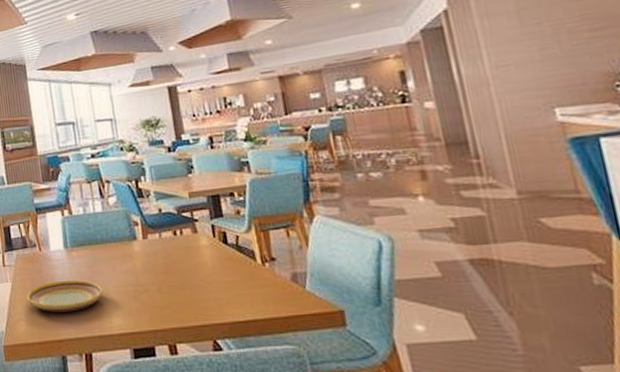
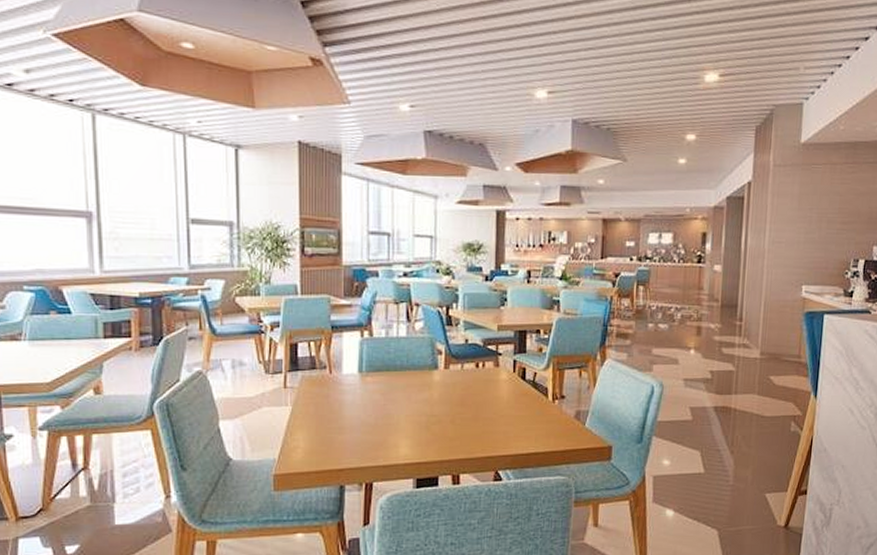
plate: present [26,280,104,312] -> none [307,406,395,440]

